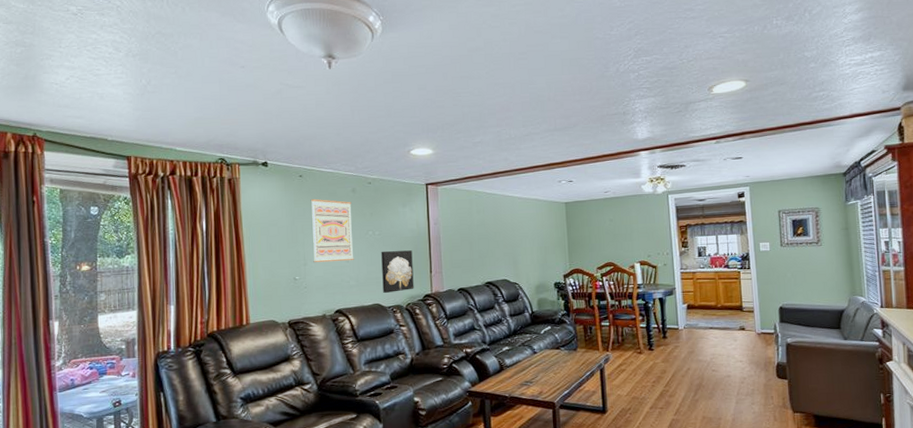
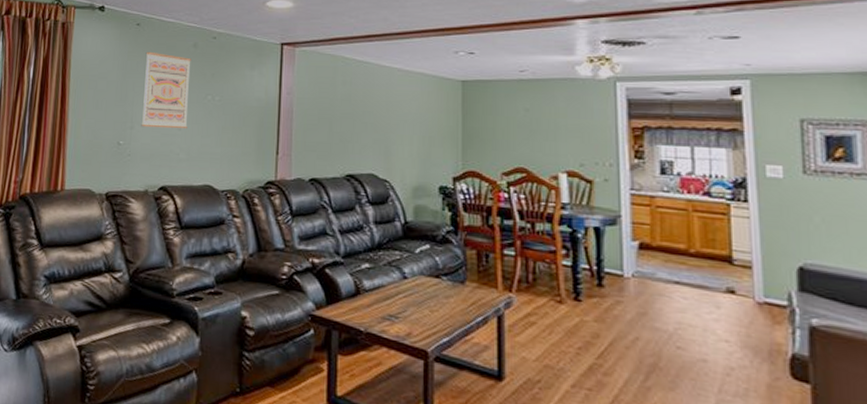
wall art: present [381,250,414,294] -> none [217,122,257,174]

